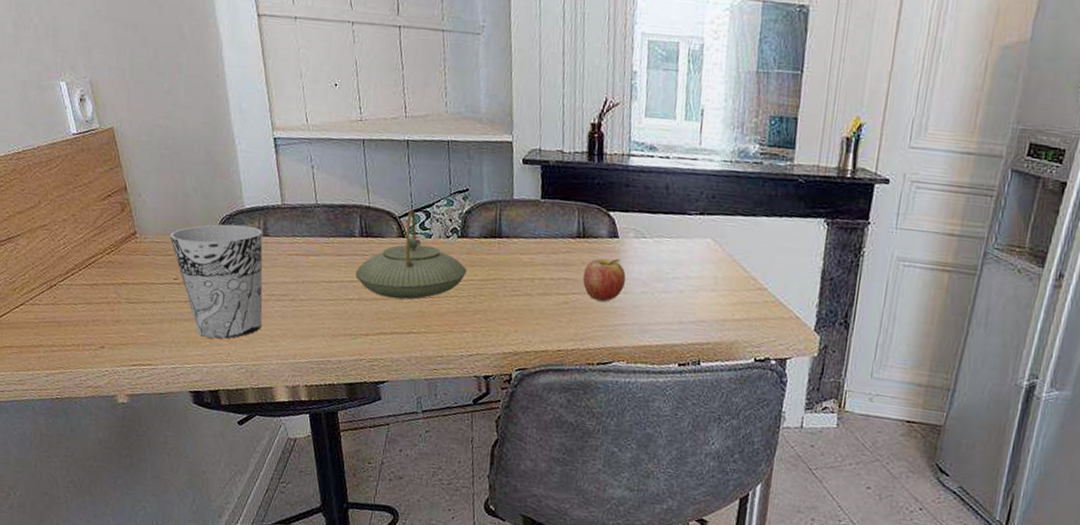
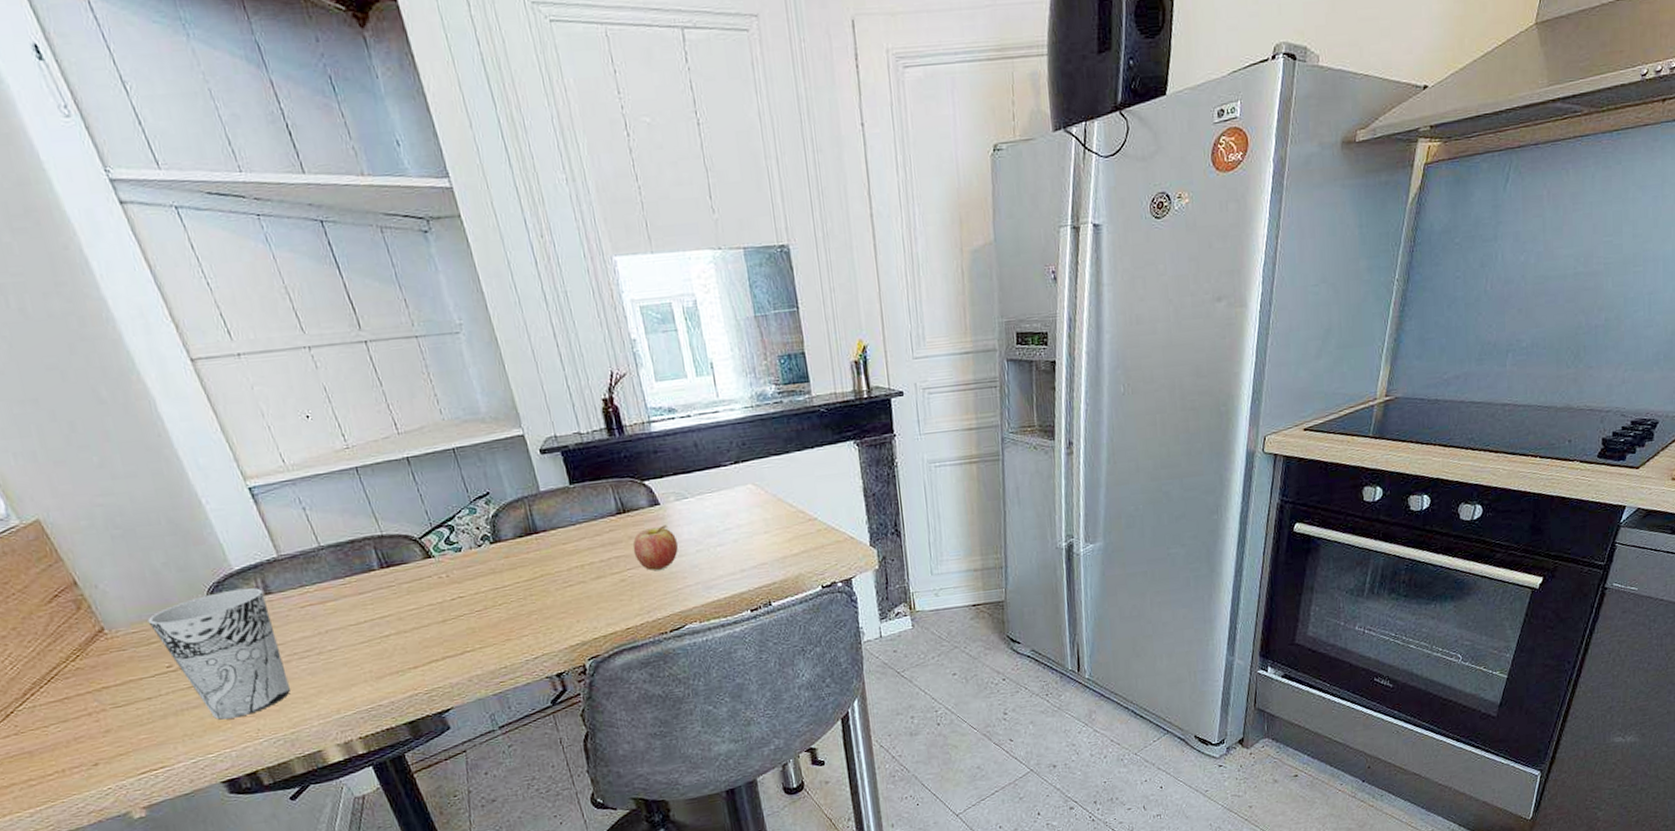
teapot: present [355,209,467,300] -> none [385,527,510,624]

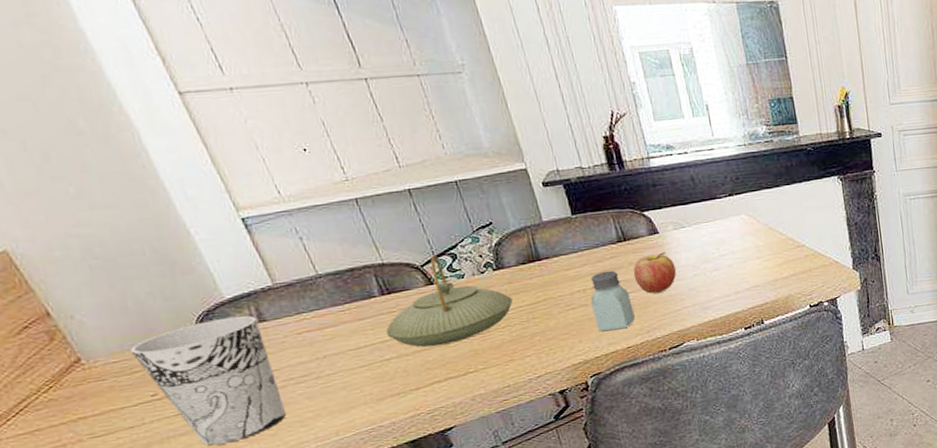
teapot: none [385,527,510,624] -> present [385,255,513,347]
saltshaker: none [589,544,634,612] -> present [590,270,635,332]

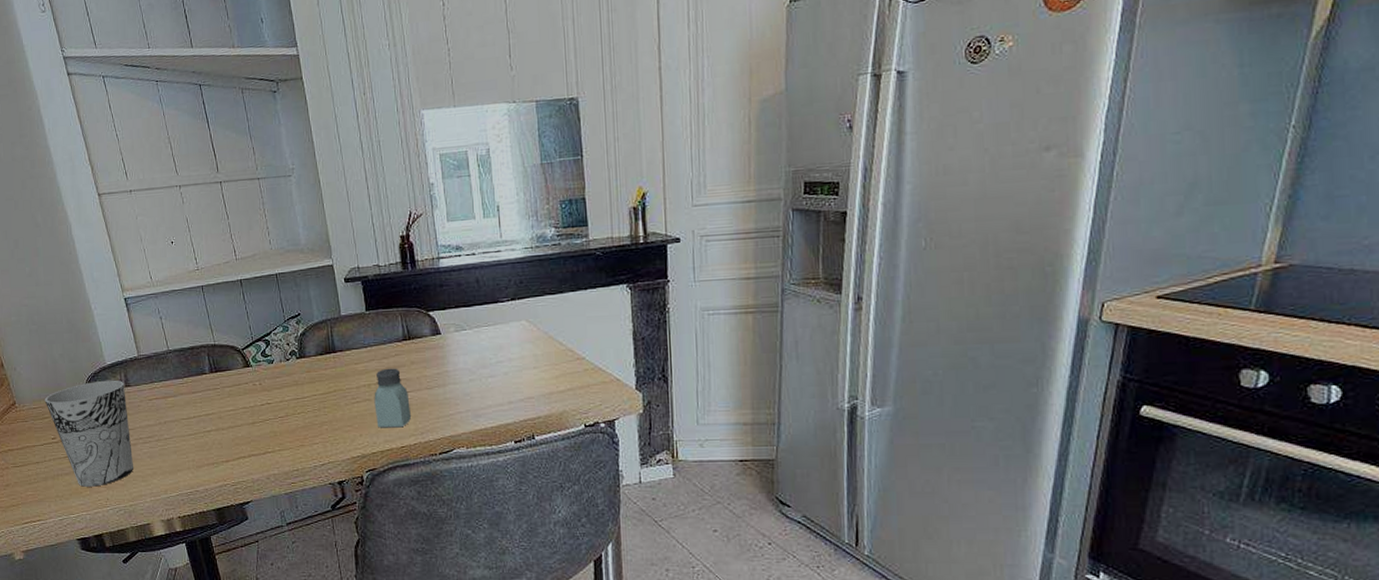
teapot: present [385,255,513,347] -> none [210,340,309,424]
fruit: present [633,252,677,294] -> none [414,353,454,395]

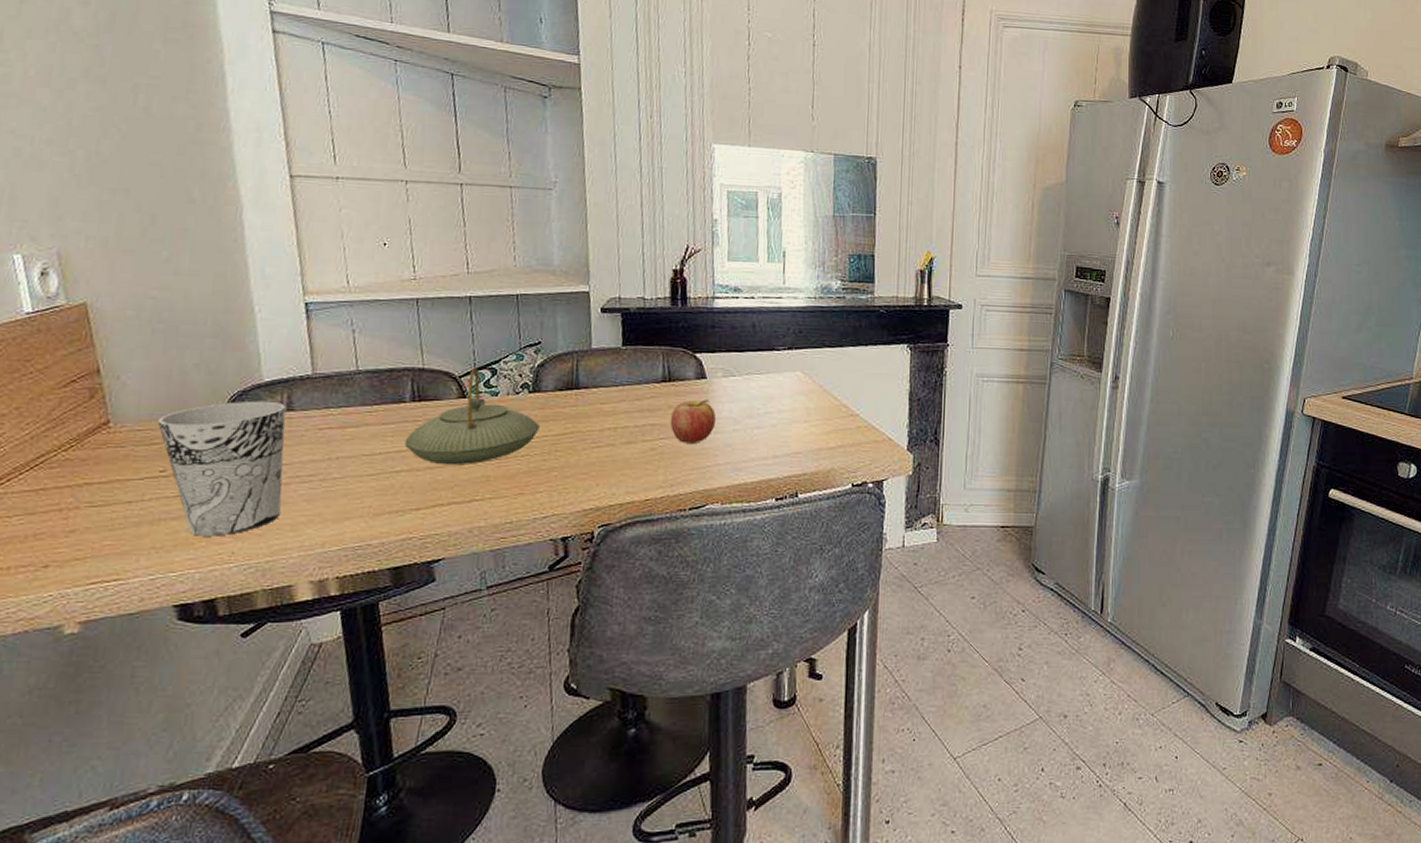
teapot: none [210,340,309,424] -> present [404,367,540,466]
saltshaker: present [374,368,411,428] -> none [618,411,662,478]
fruit: none [414,353,454,395] -> present [670,399,717,443]

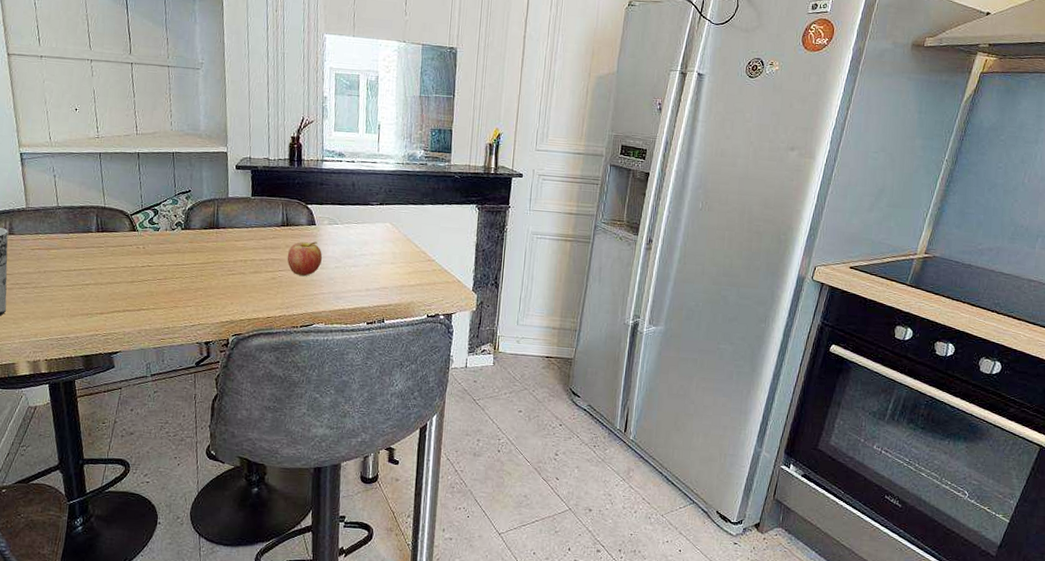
teapot: present [404,367,540,466] -> none [92,208,189,282]

